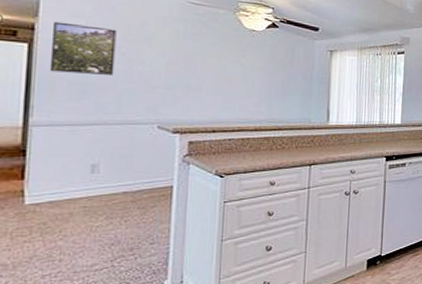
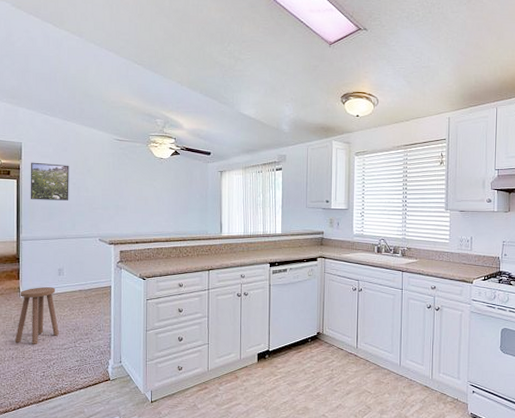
stool: none [10,189,87,268] -> present [14,287,59,344]

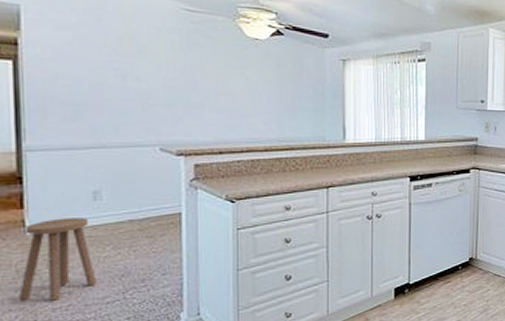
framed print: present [30,162,69,201] -> none [37,35,108,93]

